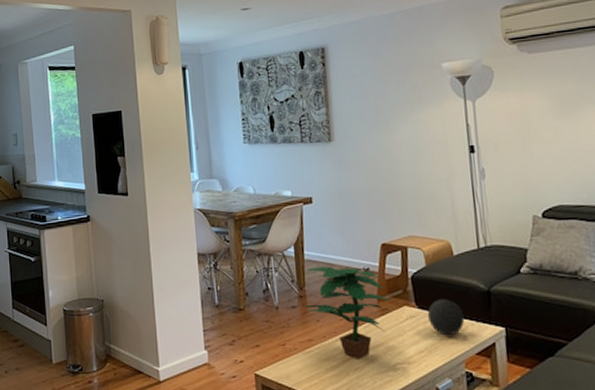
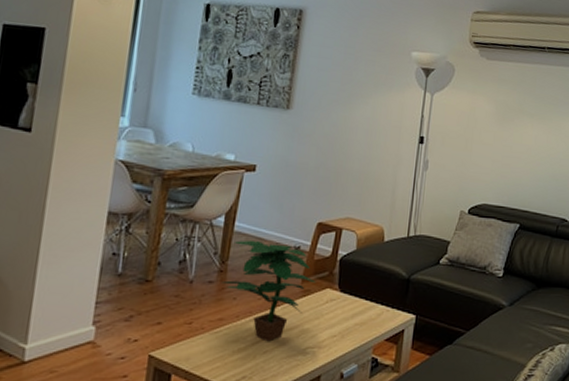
decorative ball: present [428,299,465,335] -> none [348,284,382,320]

